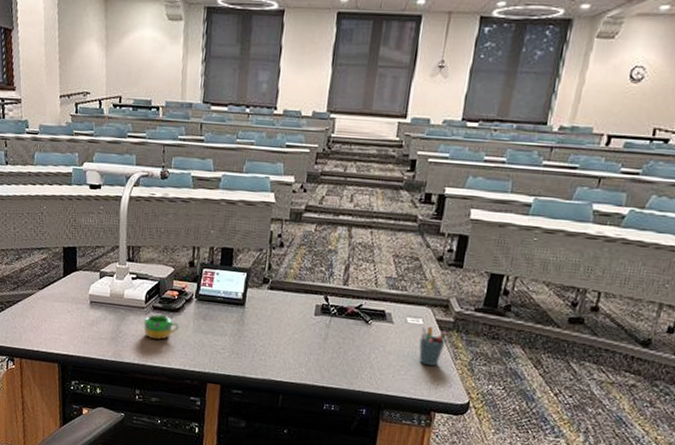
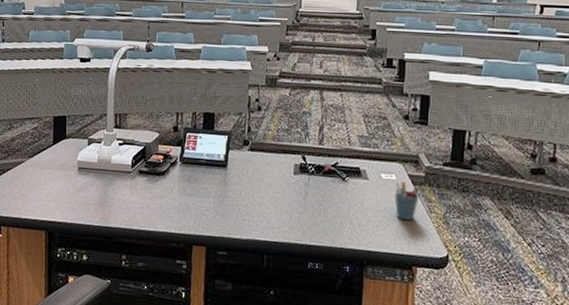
mug: present [144,314,179,340] -> none [130,178,165,203]

